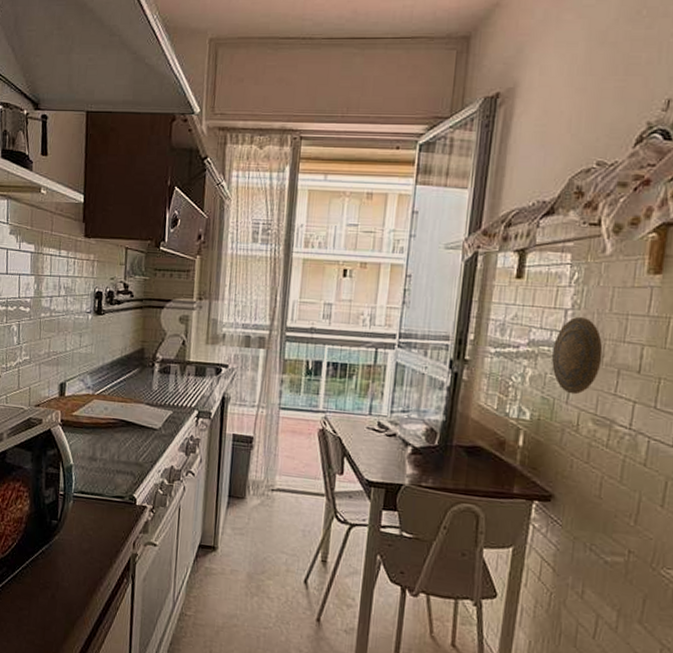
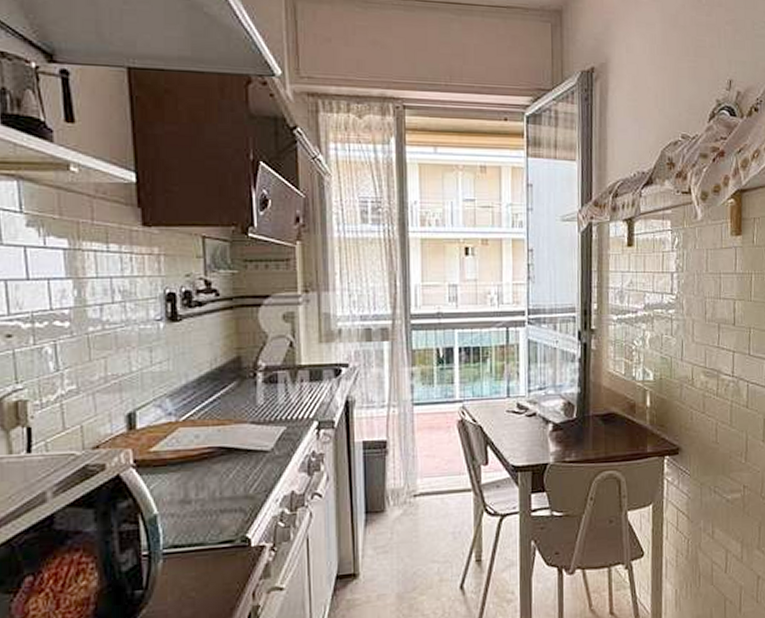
decorative plate: present [552,316,603,395] -> none [665,278,705,351]

